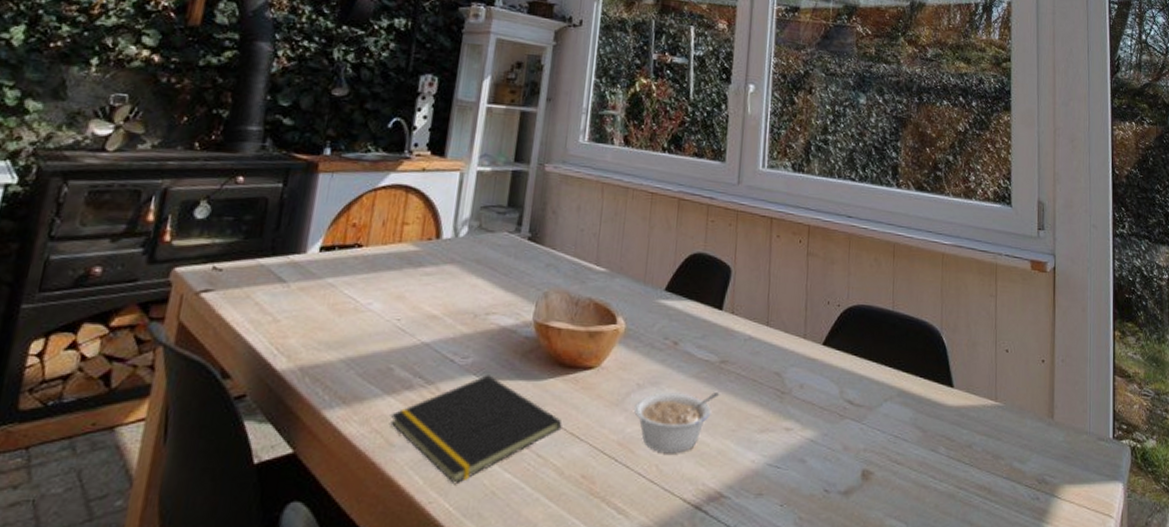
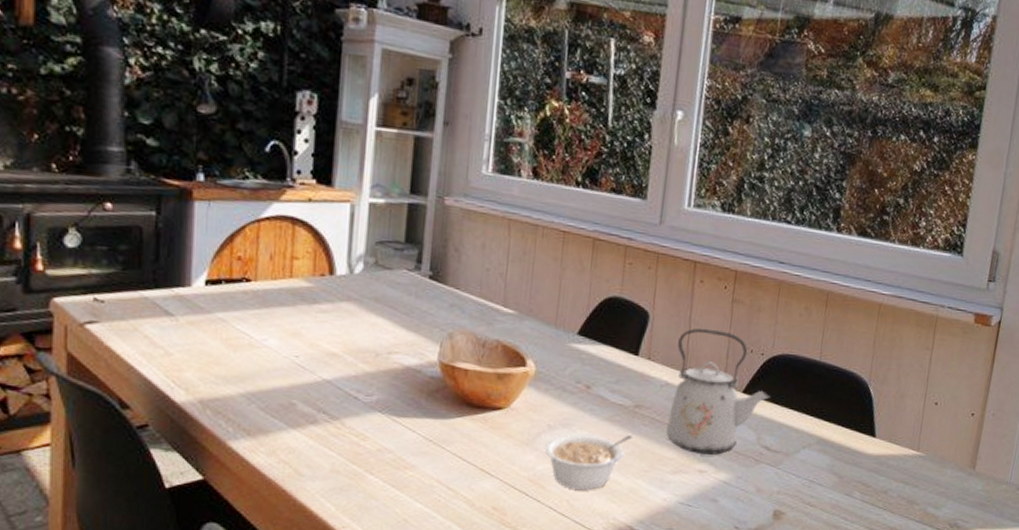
notepad: present [390,375,563,485] -> none [296,412,472,512]
kettle: none [752,281,849,411] -> present [666,327,771,455]

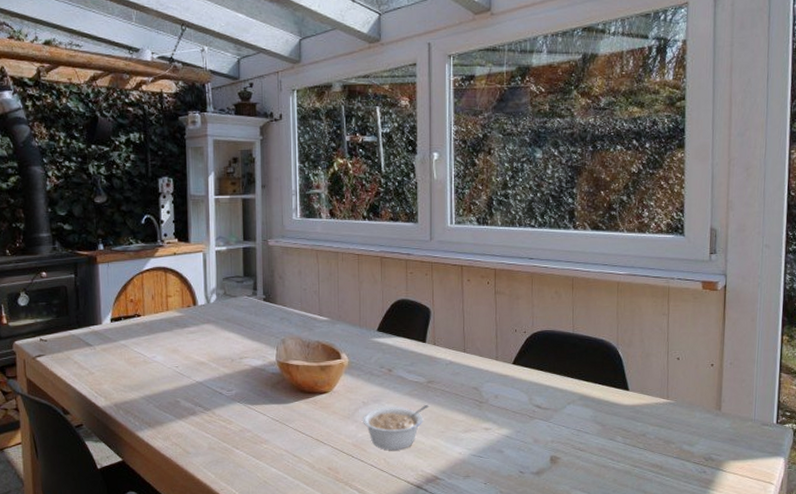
kettle: present [666,327,771,455] -> none [455,316,536,415]

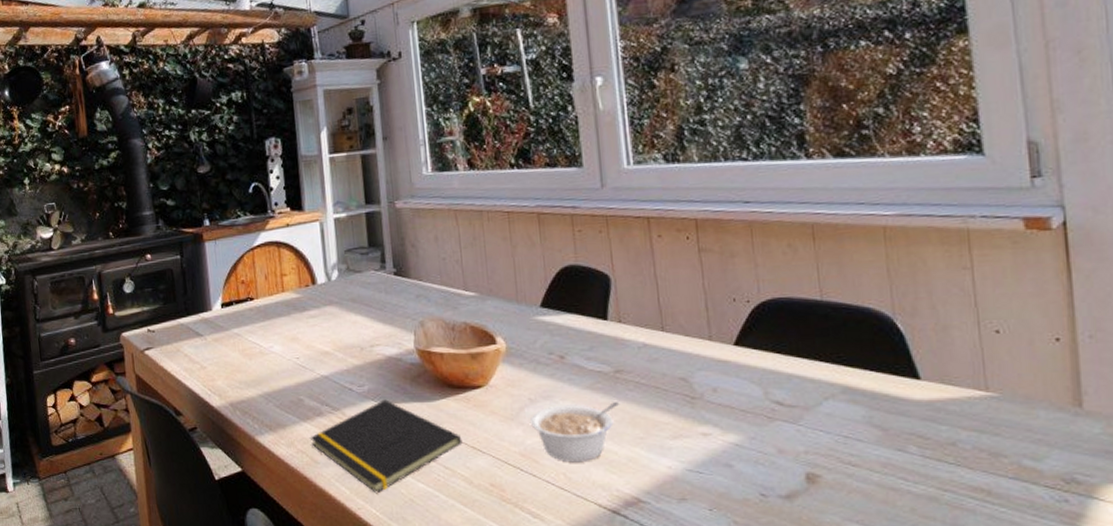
notepad: none [183,402,309,477] -> present [309,399,463,494]

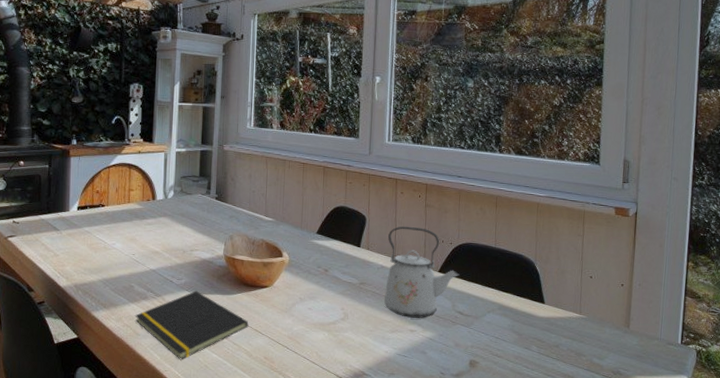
legume: present [529,402,620,461] -> none [298,304,361,345]
kettle: none [647,282,769,416] -> present [384,226,460,318]

